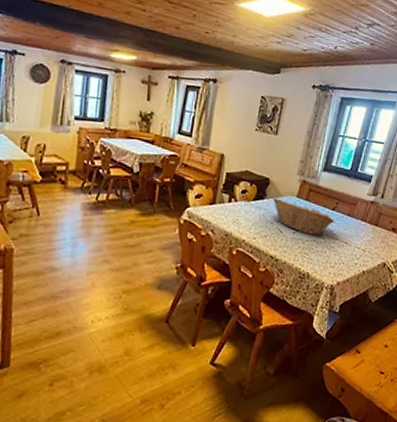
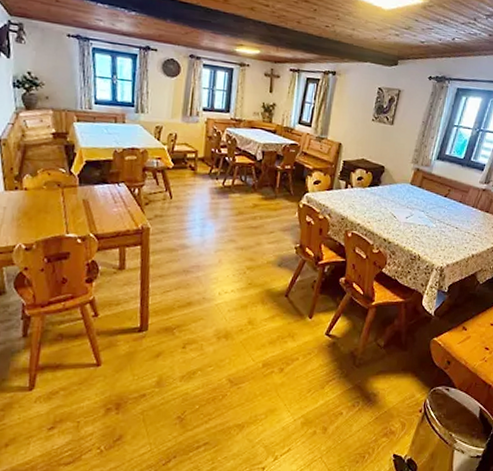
fruit basket: present [272,198,335,235] -> none [387,184,447,220]

